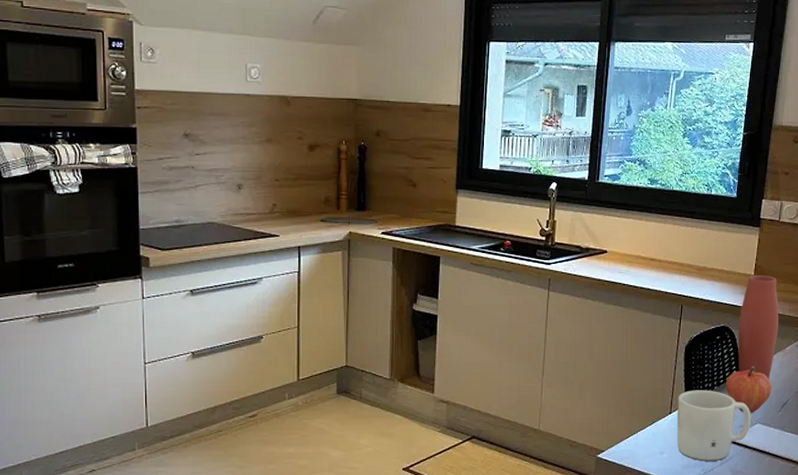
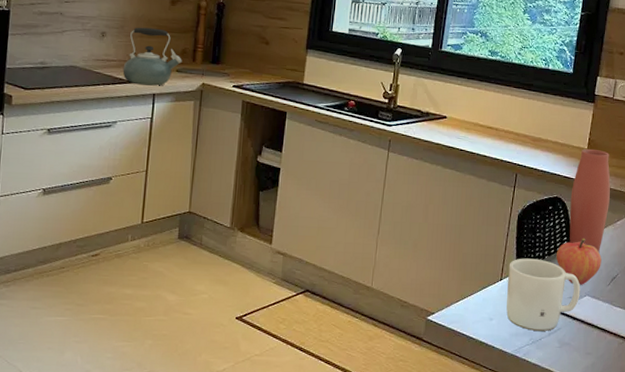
kettle: none [264,176,326,239] -> present [122,27,182,87]

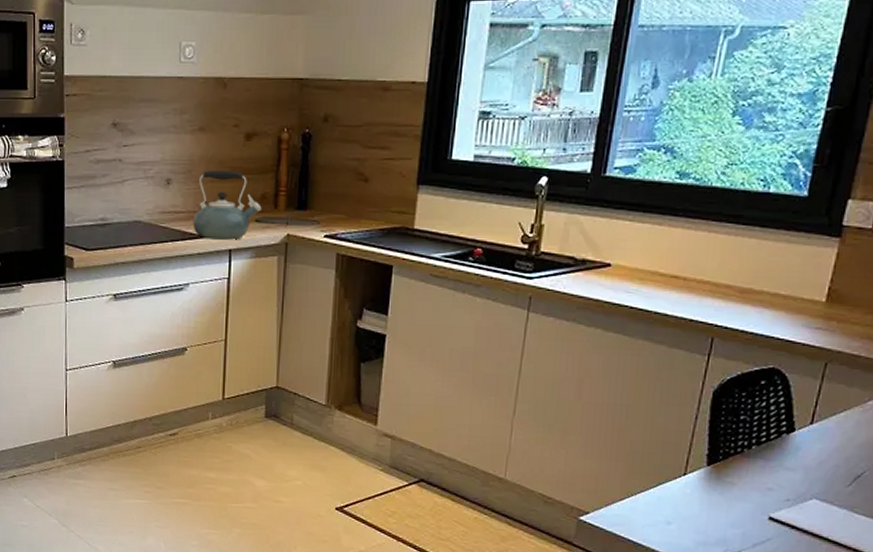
mug: present [506,258,581,331] -> none [691,447,805,542]
fruit: present [556,238,602,285] -> none [768,423,840,485]
vase: present [569,148,610,254] -> none [790,301,861,444]

